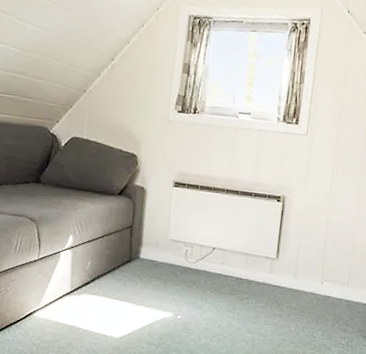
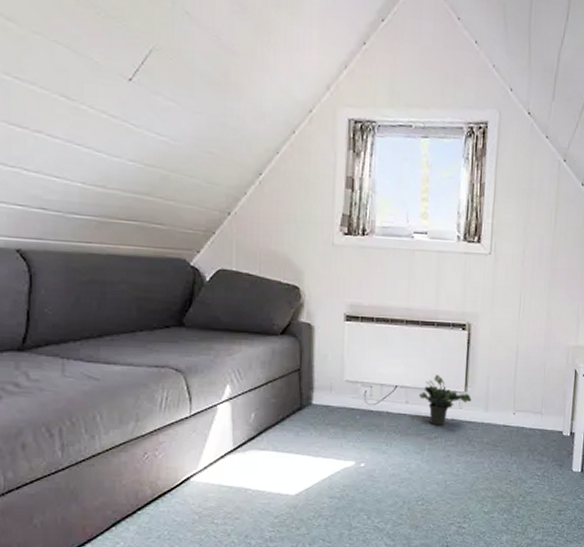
potted plant: none [234,240,283,288] -> present [419,374,472,426]

